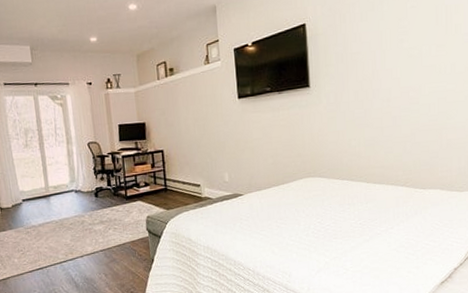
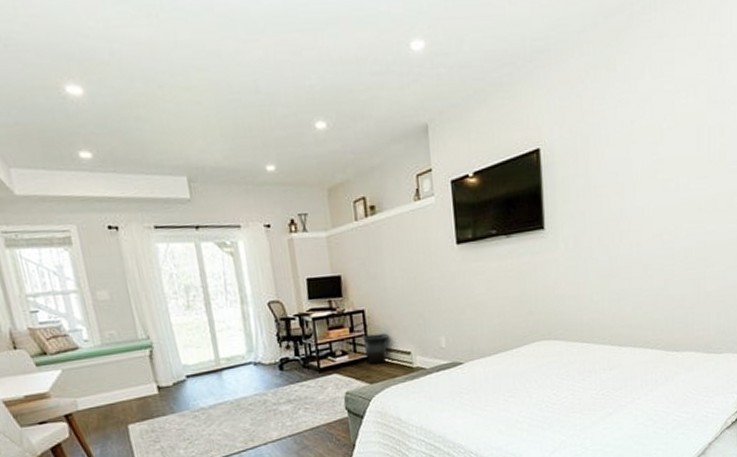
waste bin: none [161,169,183,194] -> present [362,333,389,365]

